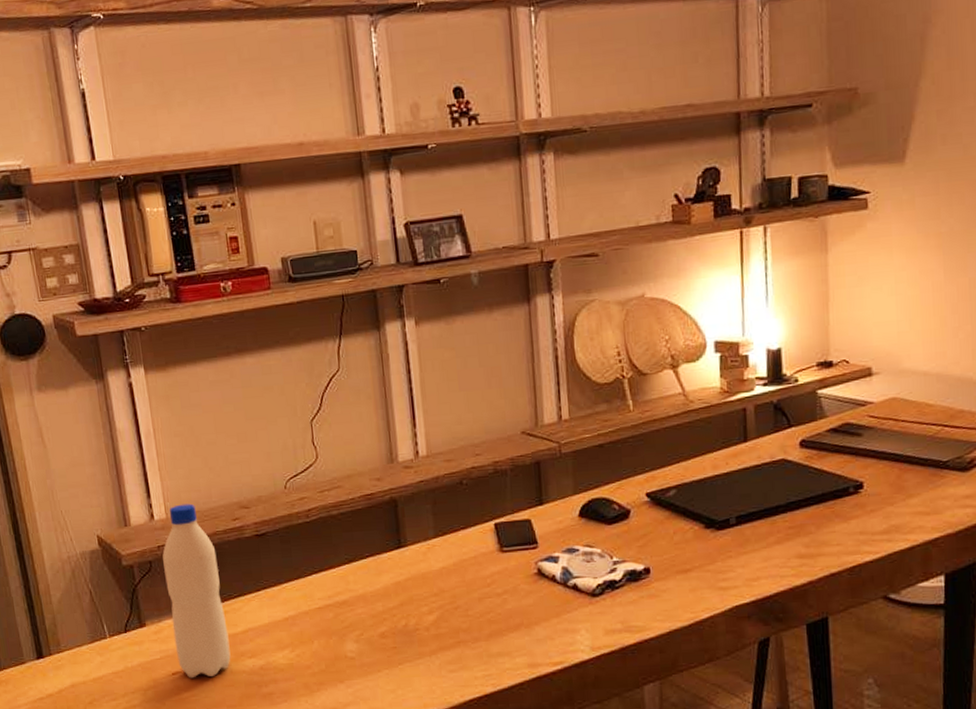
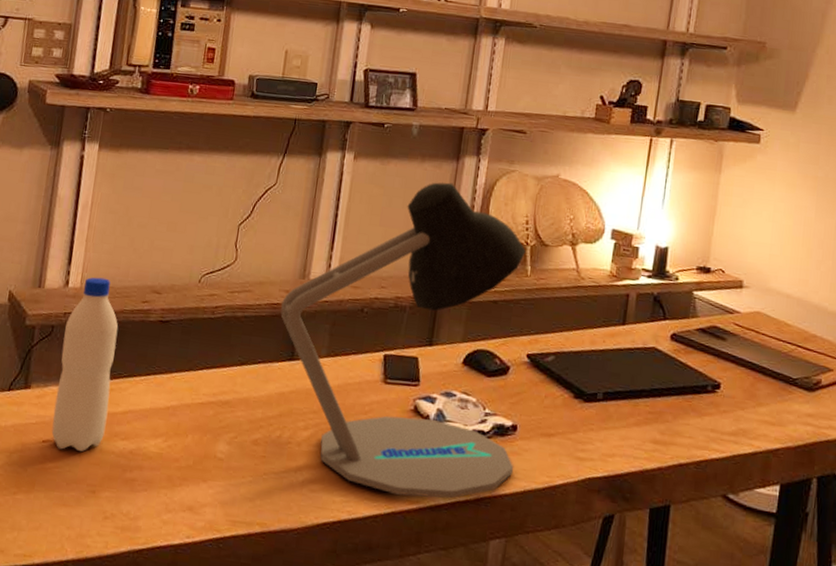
desk lamp: none [375,328,655,660] -> present [280,182,526,499]

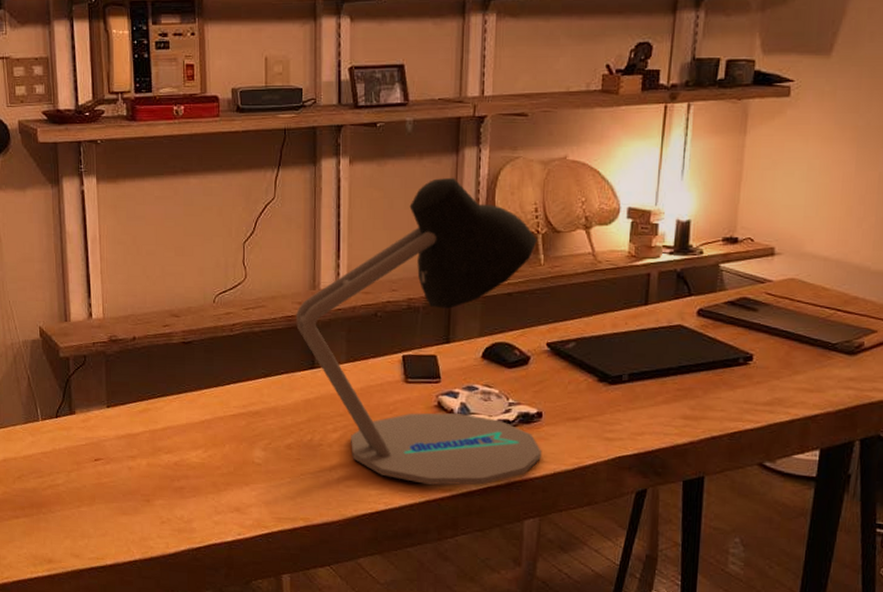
water bottle: present [51,277,119,451] -> none [96,306,149,466]

